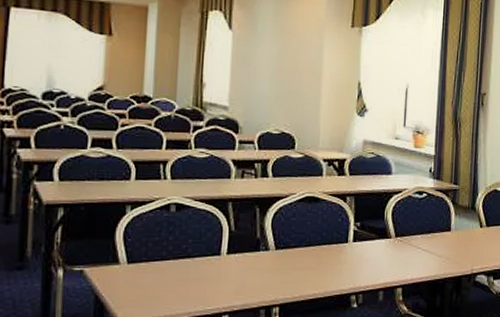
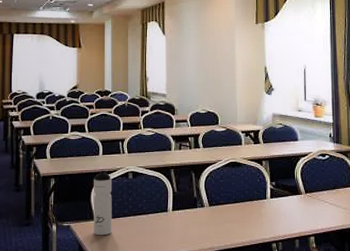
water bottle: none [117,199,147,284] -> present [94,170,112,236]

